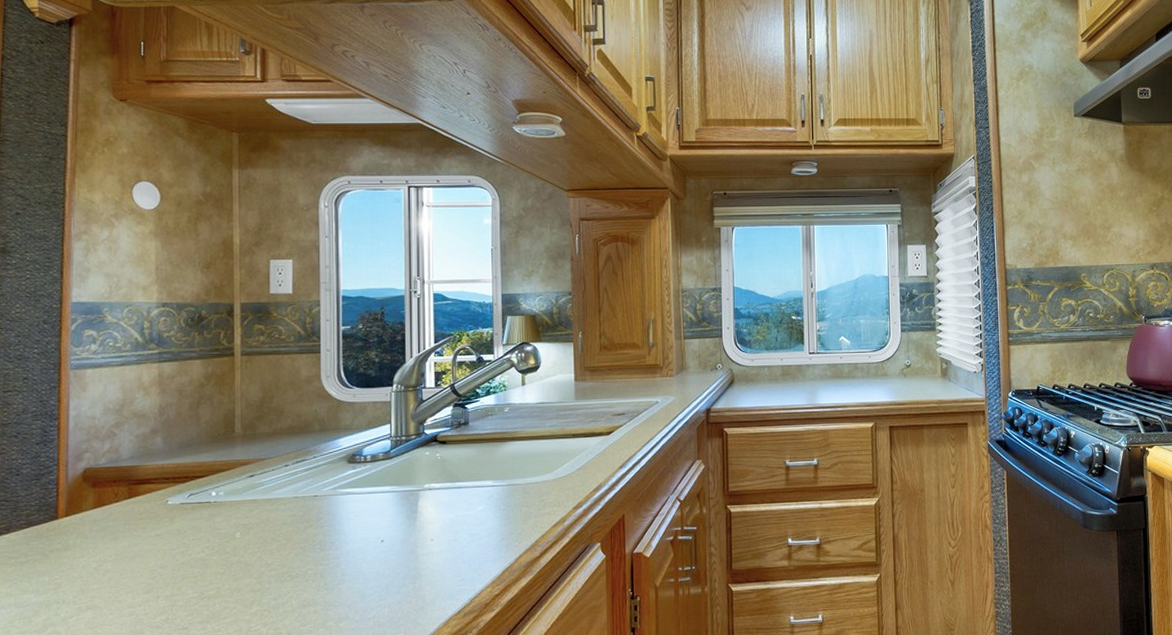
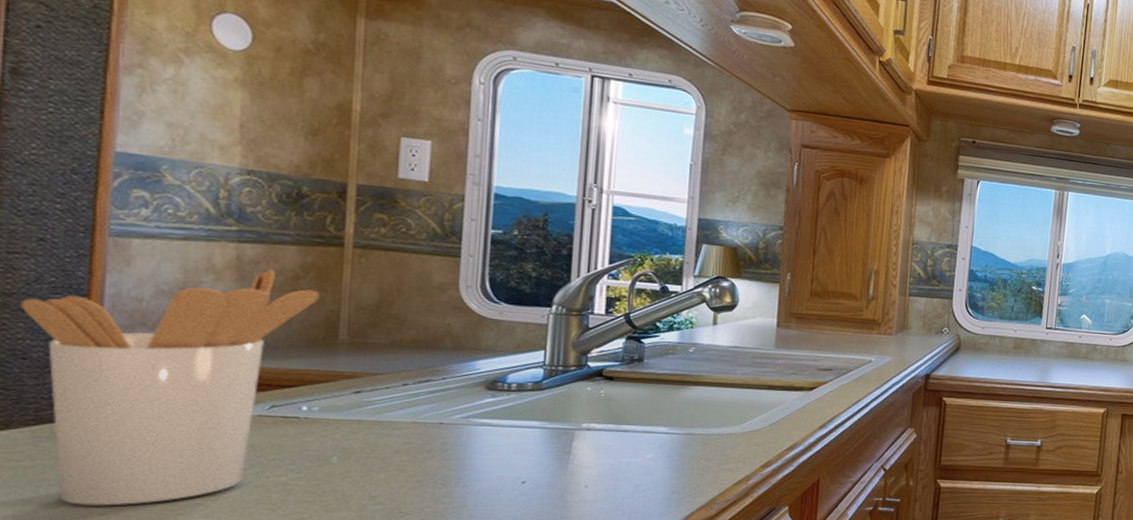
utensil holder: none [14,381,220,591] -> present [20,268,320,506]

